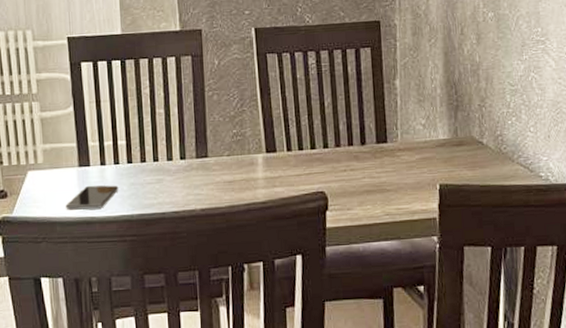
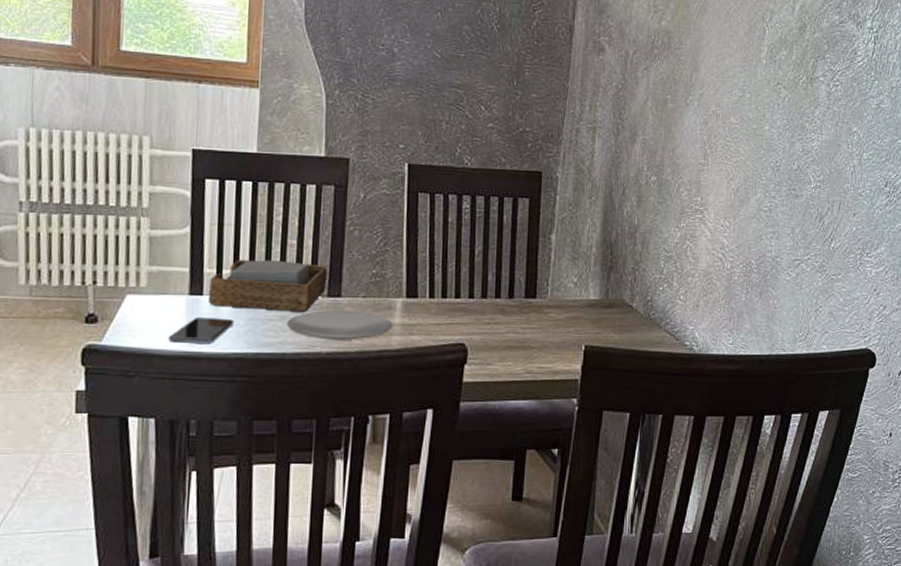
napkin holder: none [94,128,195,176] -> present [207,259,328,313]
plate: none [163,168,257,198] -> present [287,309,393,341]

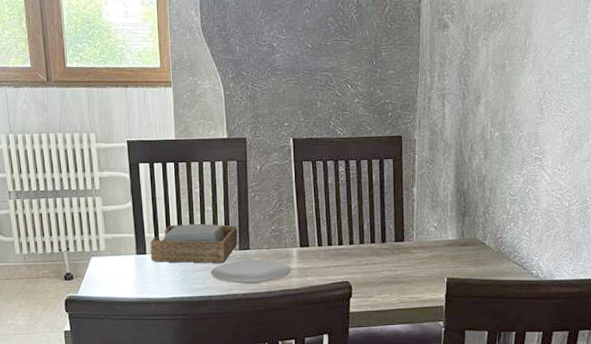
smartphone: present [168,316,235,345] -> none [125,271,172,292]

